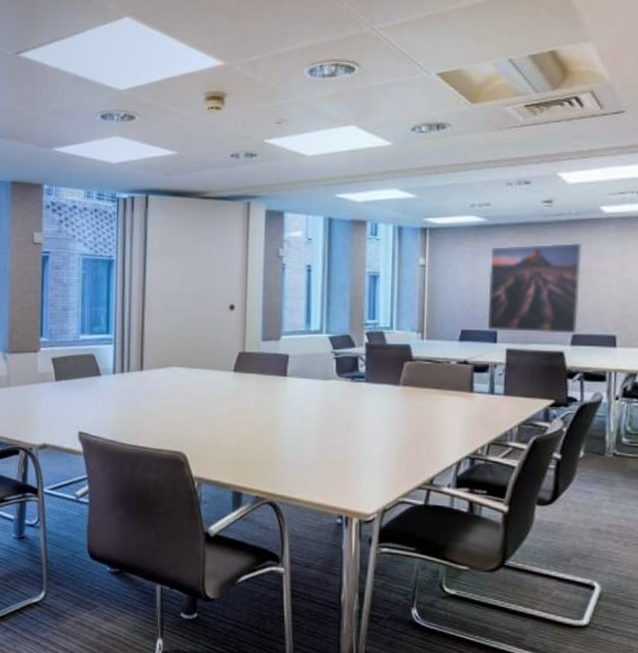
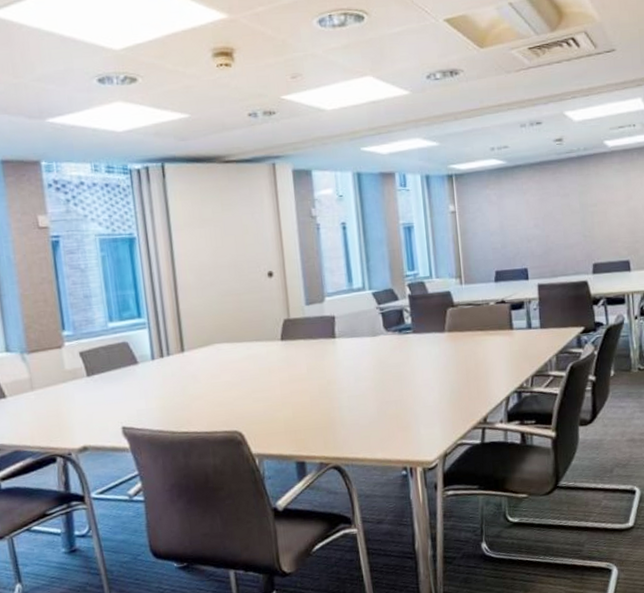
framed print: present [487,242,581,334] -> none [513,177,597,268]

